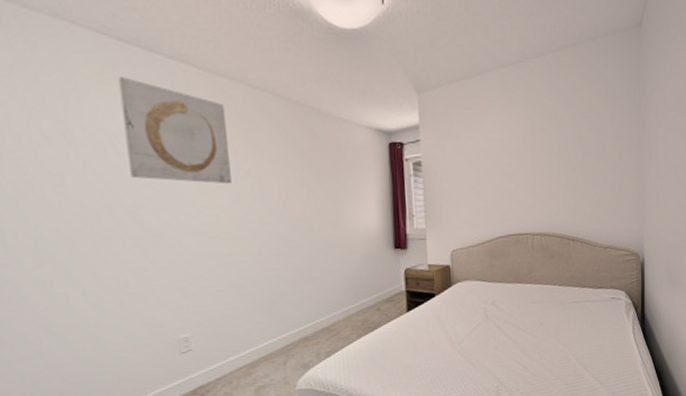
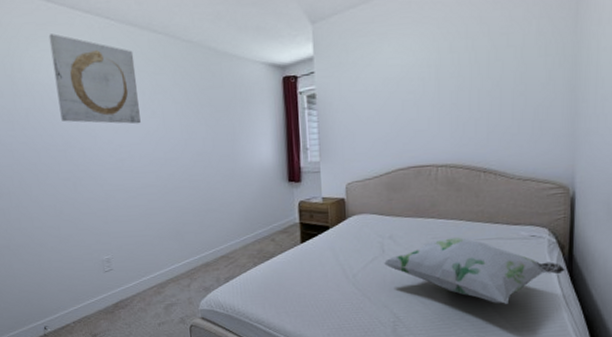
decorative pillow: none [486,301,639,362] -> present [383,237,565,304]

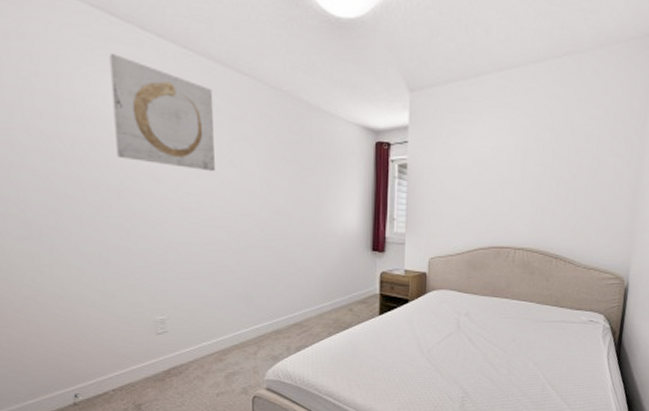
decorative pillow: present [383,237,565,304] -> none [457,318,614,383]

